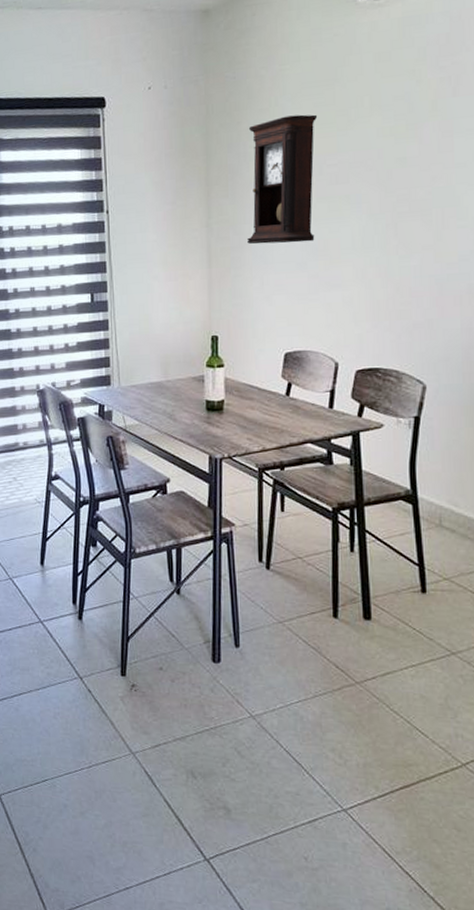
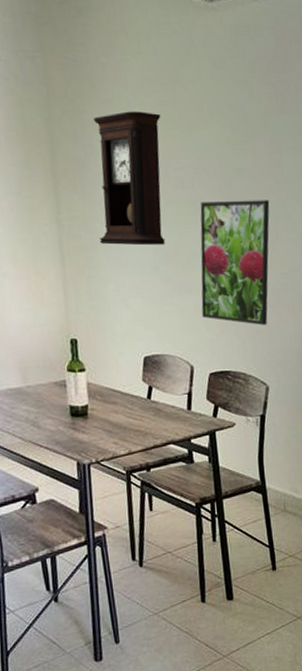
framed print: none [351,187,436,319] -> present [200,200,270,325]

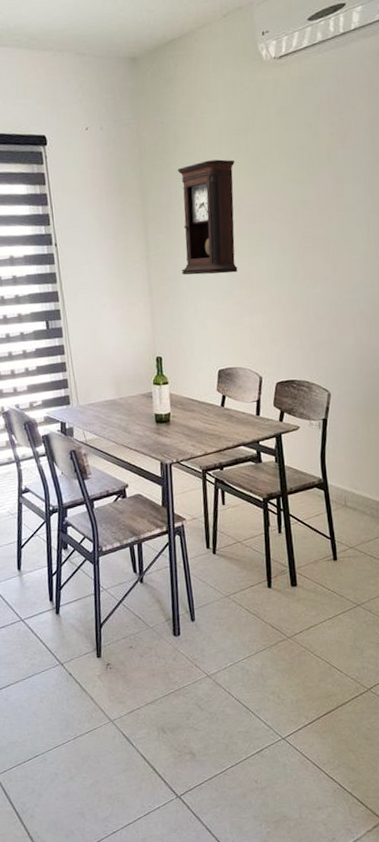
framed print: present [200,200,270,325] -> none [269,226,332,338]

